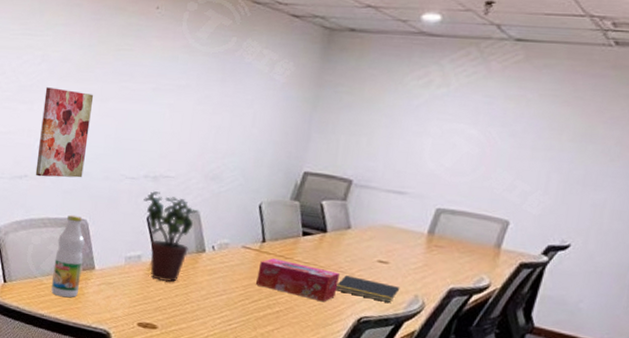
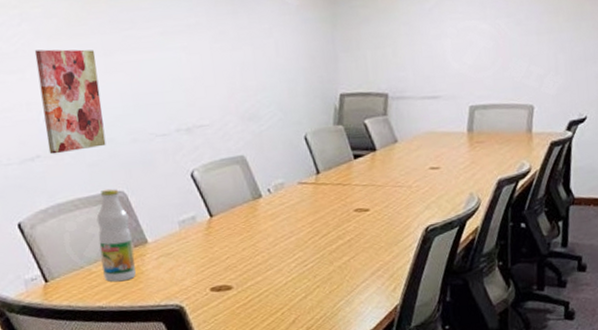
potted plant: present [143,191,198,283] -> none [182,144,244,239]
tissue box: present [256,258,339,302] -> none [319,187,400,221]
notepad: present [336,275,400,302] -> none [398,188,456,207]

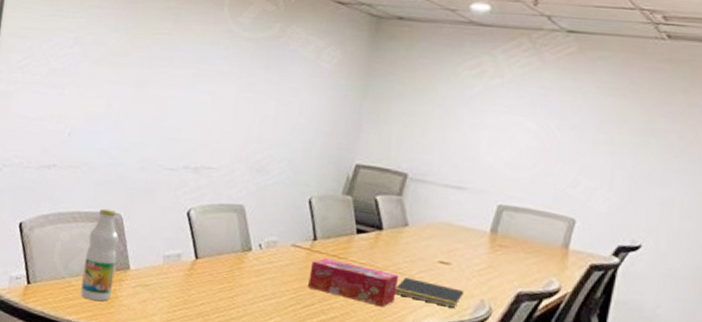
wall art: present [34,49,106,155] -> none [65,71,130,169]
tissue box: none [319,187,400,221] -> present [308,258,398,308]
notepad: none [398,188,456,207] -> present [395,277,465,308]

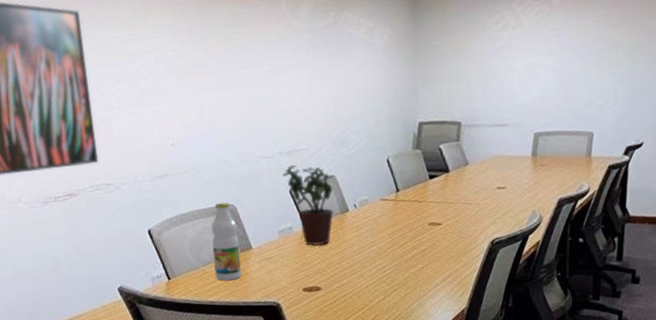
potted plant: none [183,184,243,285] -> present [283,165,334,246]
tissue box: present [308,258,398,308] -> none [398,204,469,234]
notepad: present [395,277,465,308] -> none [467,205,520,222]

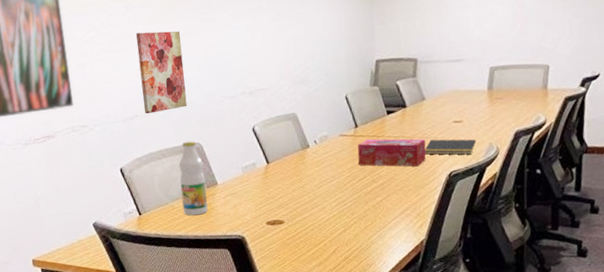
wall art: none [166,86,221,173] -> present [135,31,187,114]
potted plant: present [283,165,334,246] -> none [246,104,295,181]
tissue box: none [398,204,469,234] -> present [357,139,426,167]
notepad: none [467,205,520,222] -> present [425,139,477,155]

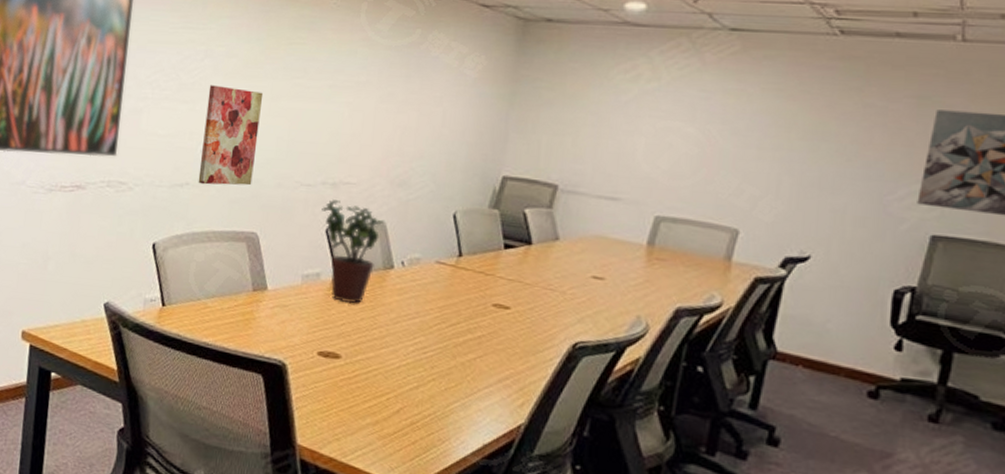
bottle: present [179,141,208,216] -> none [217,227,256,323]
potted plant: none [246,104,295,181] -> present [321,200,384,304]
tissue box: present [357,139,426,167] -> none [453,275,549,325]
notepad: present [425,139,477,155] -> none [546,294,620,325]

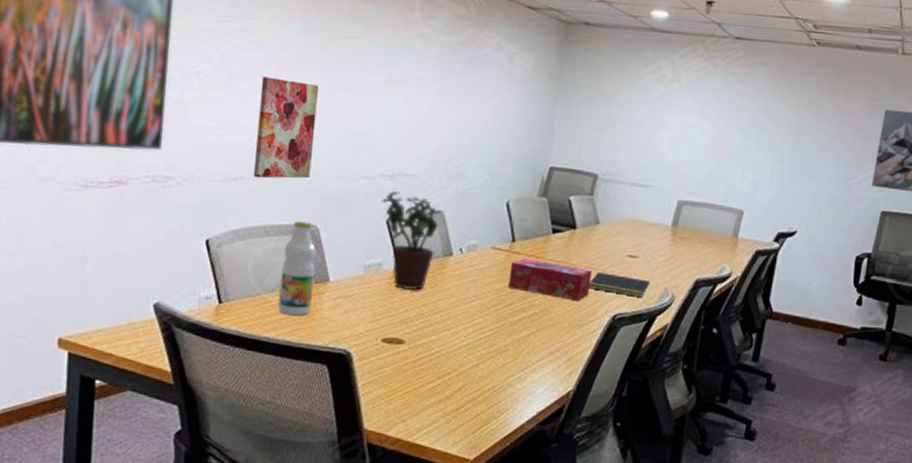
bottle: none [217,227,256,323] -> present [278,220,316,316]
tissue box: none [453,275,549,325] -> present [508,258,591,302]
notepad: none [546,294,620,325] -> present [589,272,651,297]

